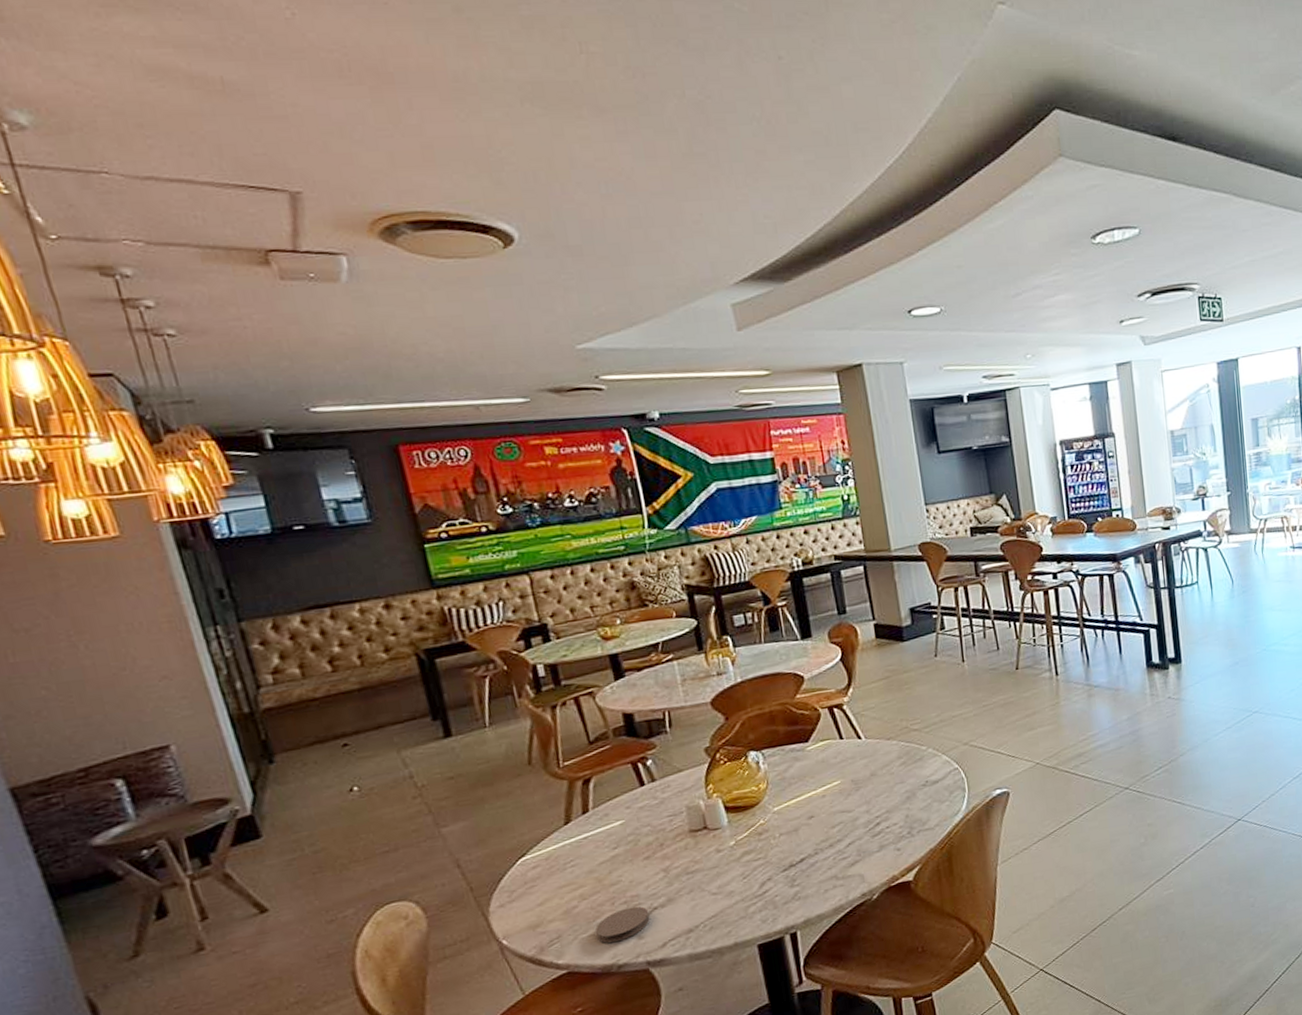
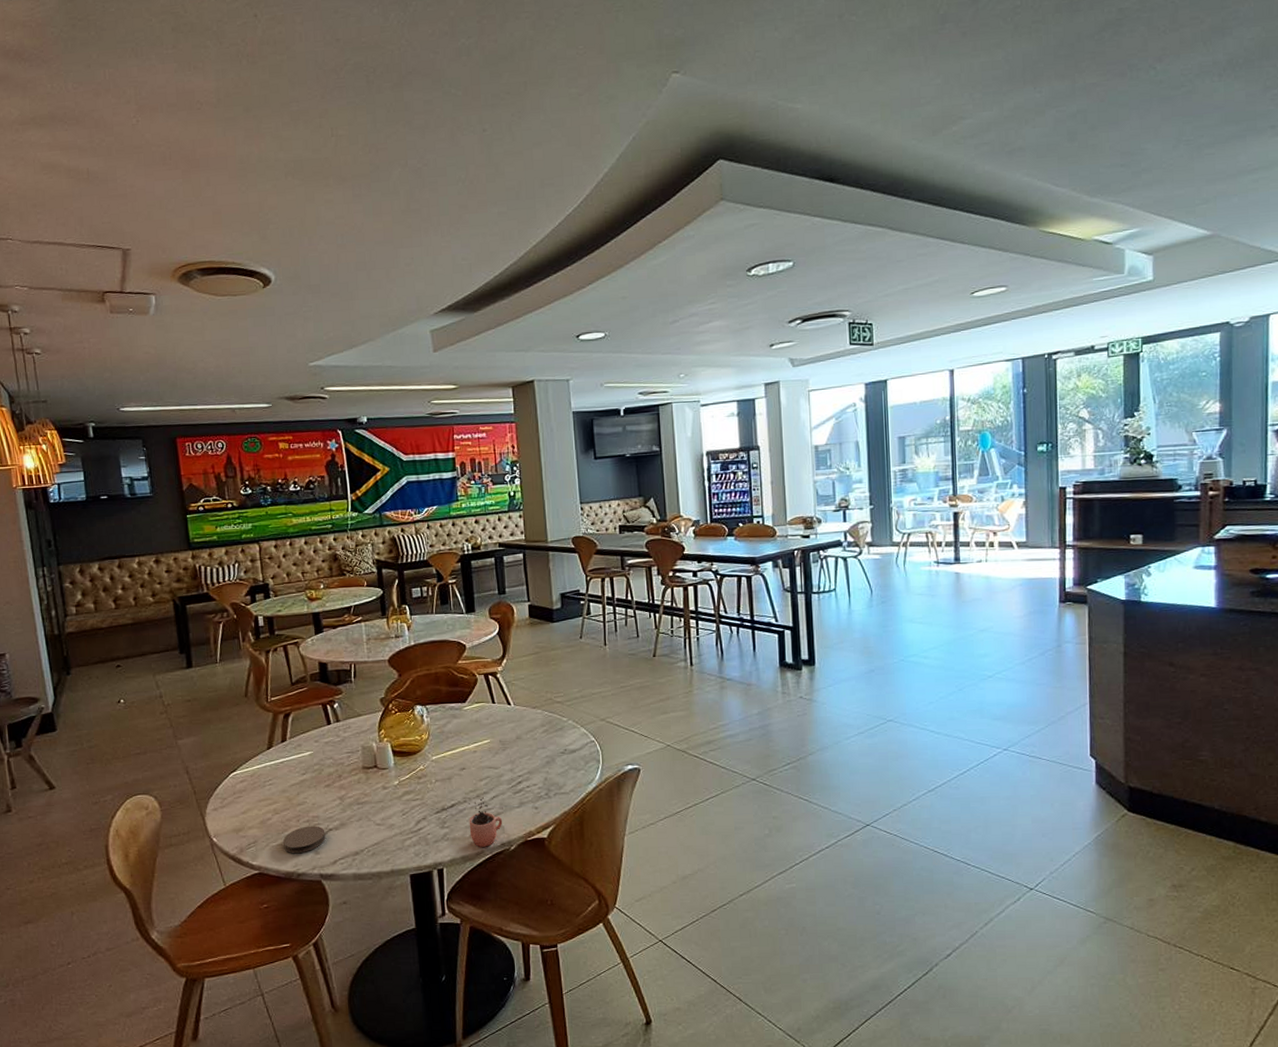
cocoa: none [819,845,862,902] -> present [468,797,503,847]

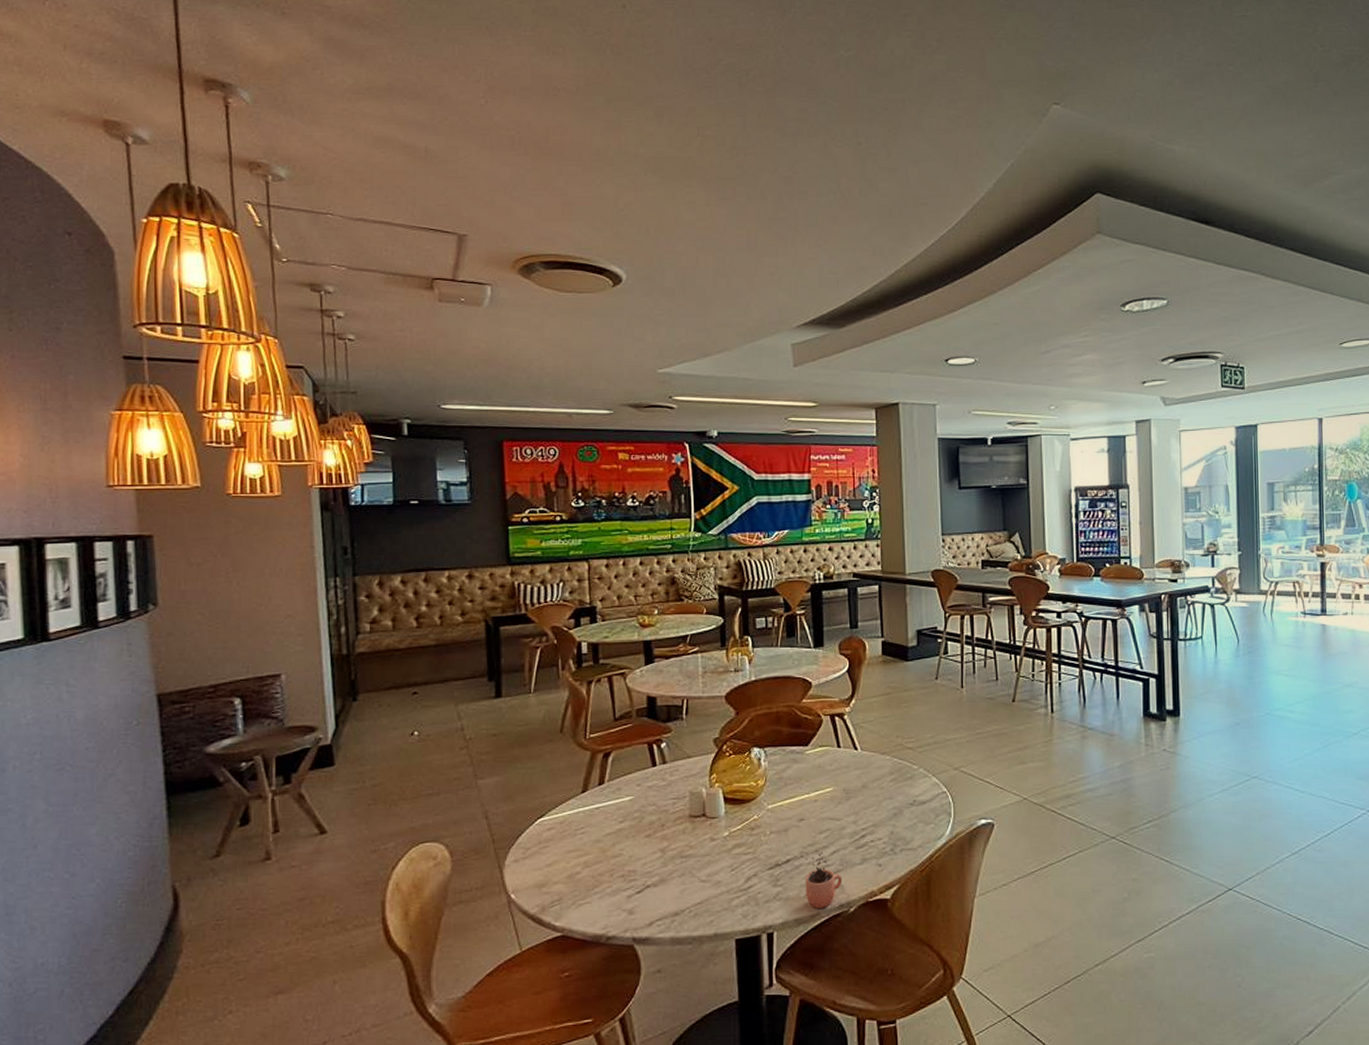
coaster: present [282,825,326,853] -> none [592,881,642,913]

